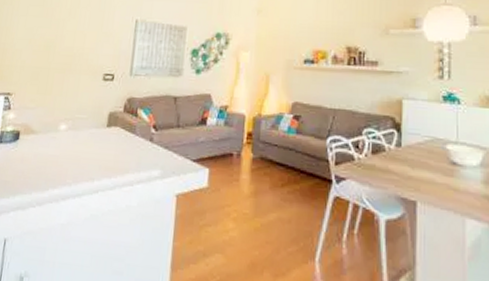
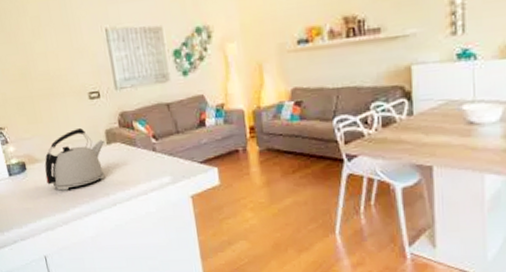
kettle: none [35,105,106,168] -> present [44,127,105,191]

